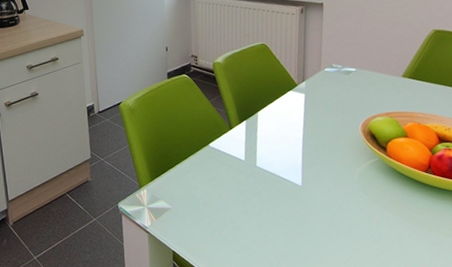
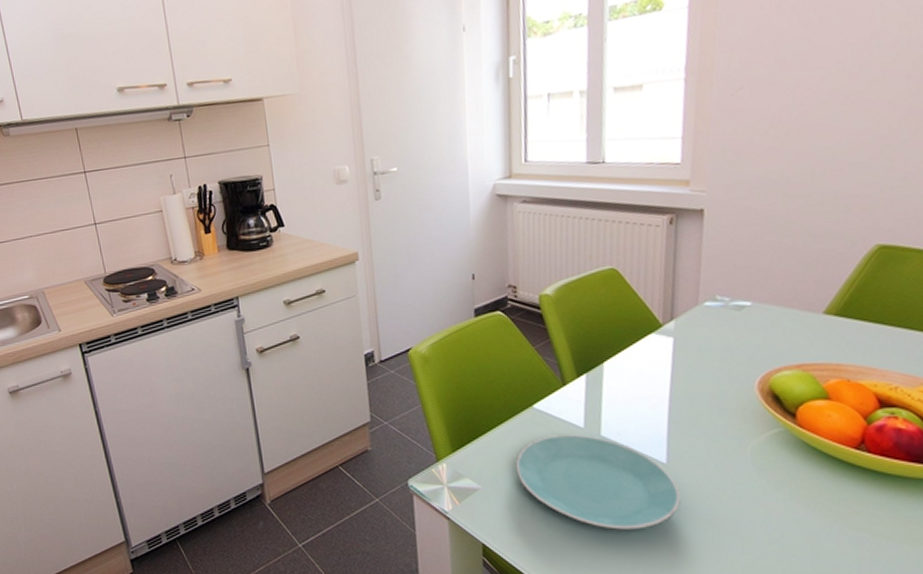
plate: none [196,166,312,237] -> present [515,435,681,530]

